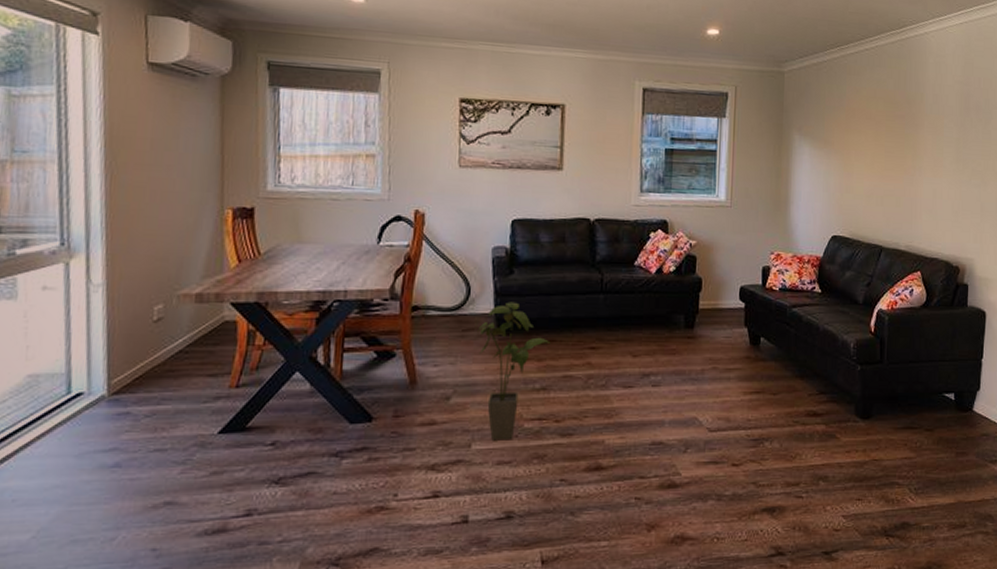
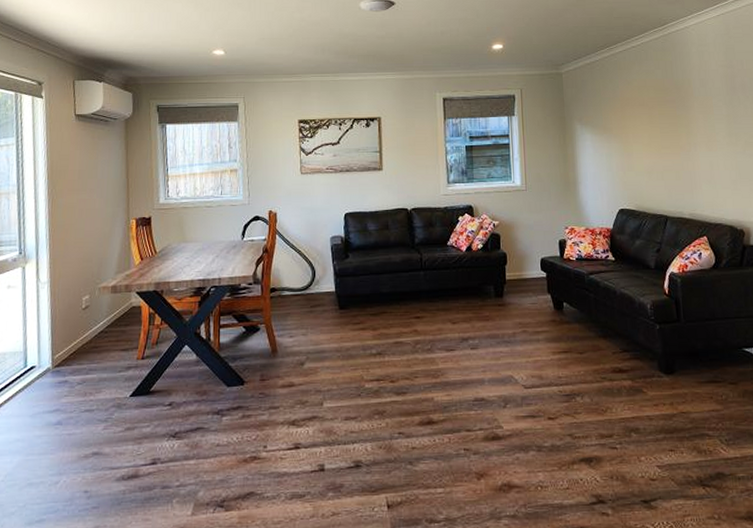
house plant: present [477,302,551,441] -> none [323,281,382,399]

